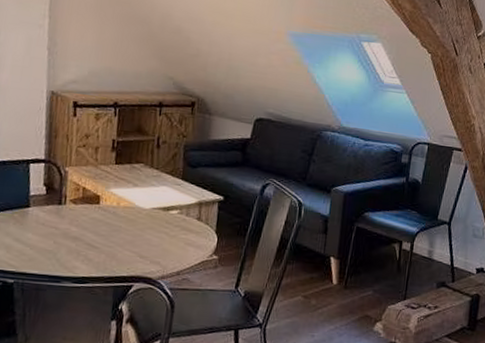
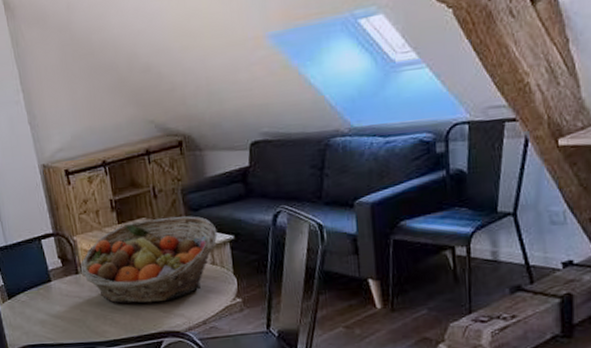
fruit basket: none [64,165,209,247] -> present [80,216,218,304]

